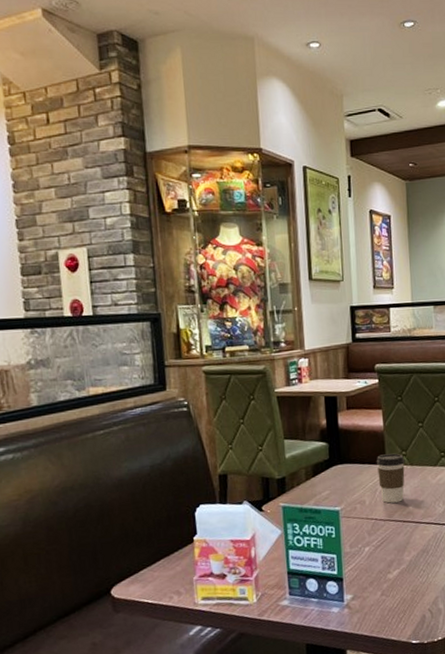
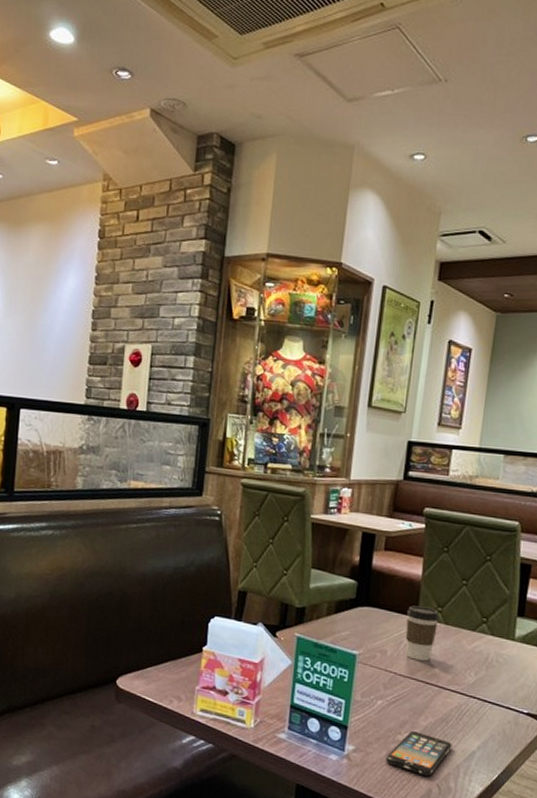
smartphone: none [380,566,435,605] -> present [385,730,453,776]

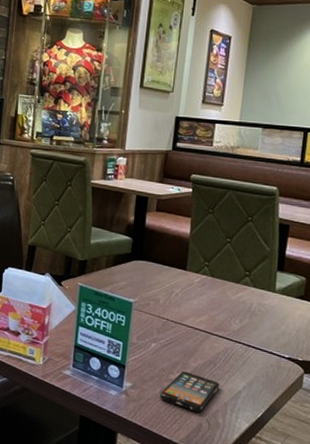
coffee cup: present [405,605,440,661] -> none [176,260,207,309]

